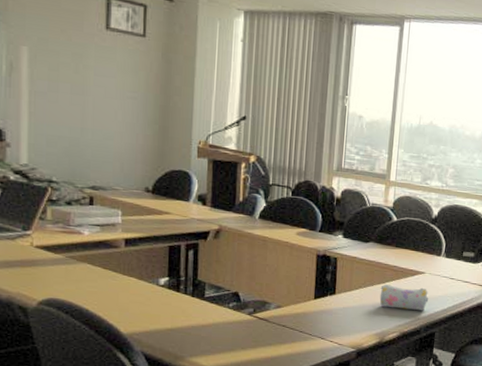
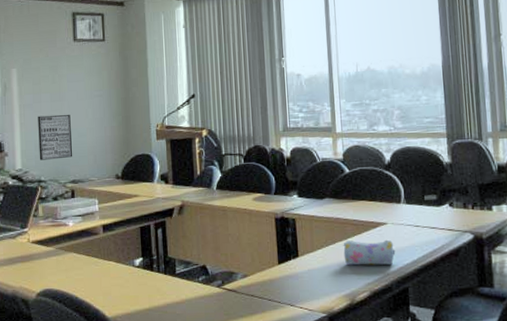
wall art: none [51,107,95,161] -> present [38,114,73,160]

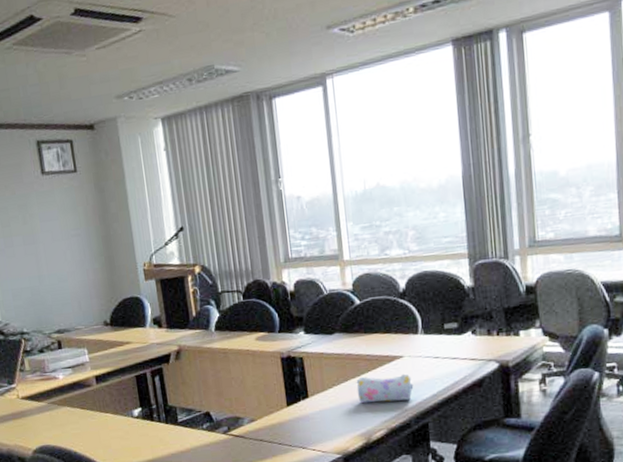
wall art: present [38,114,73,160] -> none [11,258,55,311]

